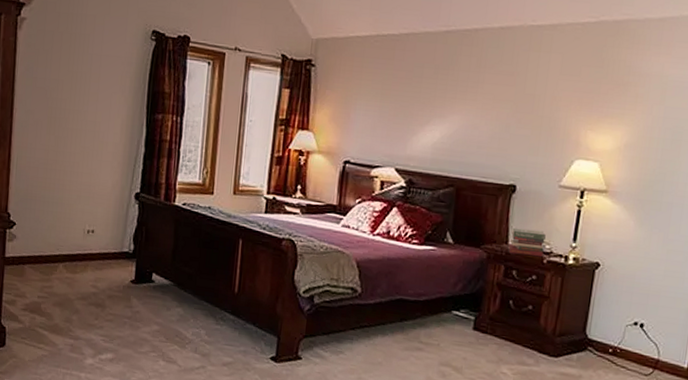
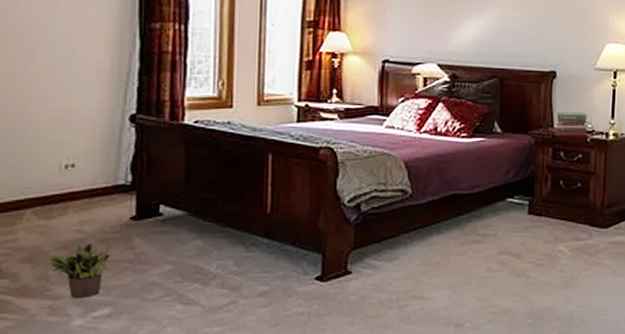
potted plant: none [73,296,116,342] -> present [49,241,111,298]

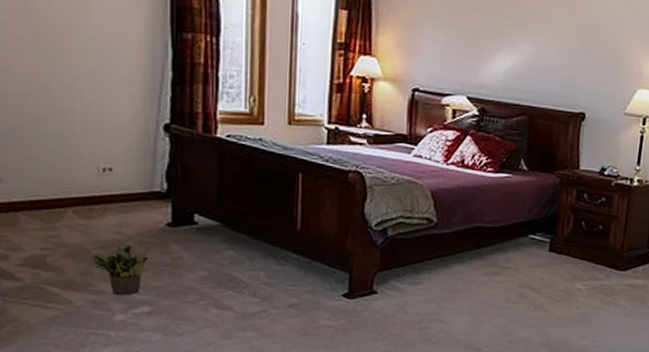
books: present [554,111,587,137] -> none [579,153,613,181]

